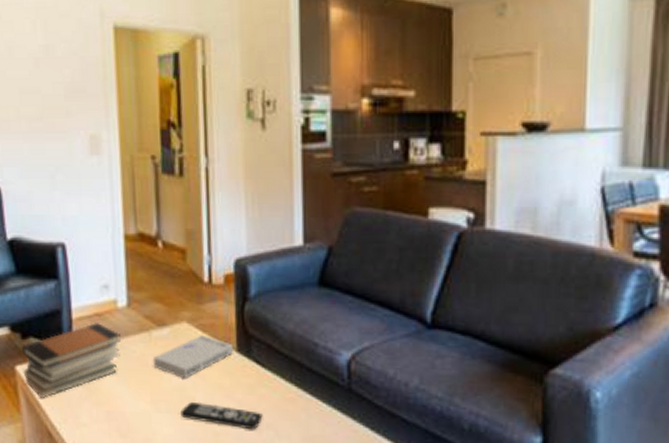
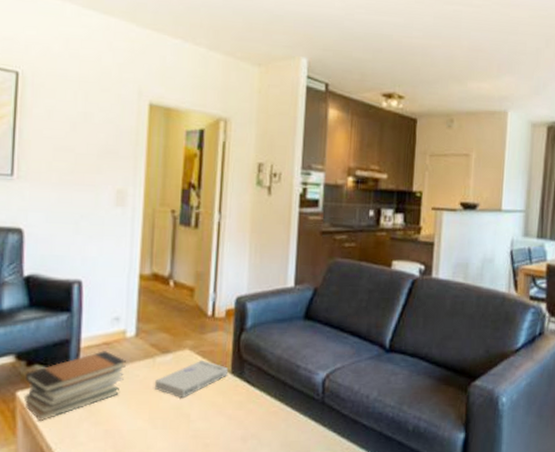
remote control: present [180,402,263,430] -> none [175,419,249,440]

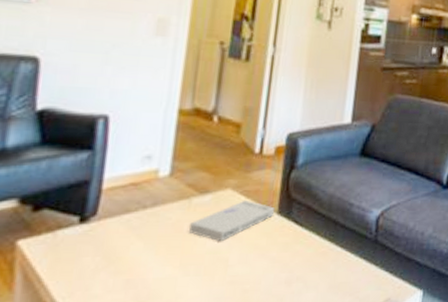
book stack: present [23,351,126,421] -> none [25,192,157,273]

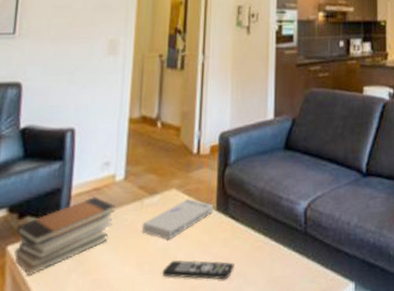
book stack: none [25,192,157,273] -> present [13,197,115,275]
remote control: none [210,263,294,284] -> present [162,260,234,280]

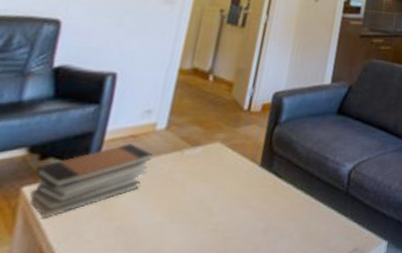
book: present [143,198,214,240] -> none [179,152,259,192]
remote control: present [162,260,234,280] -> none [194,212,272,233]

